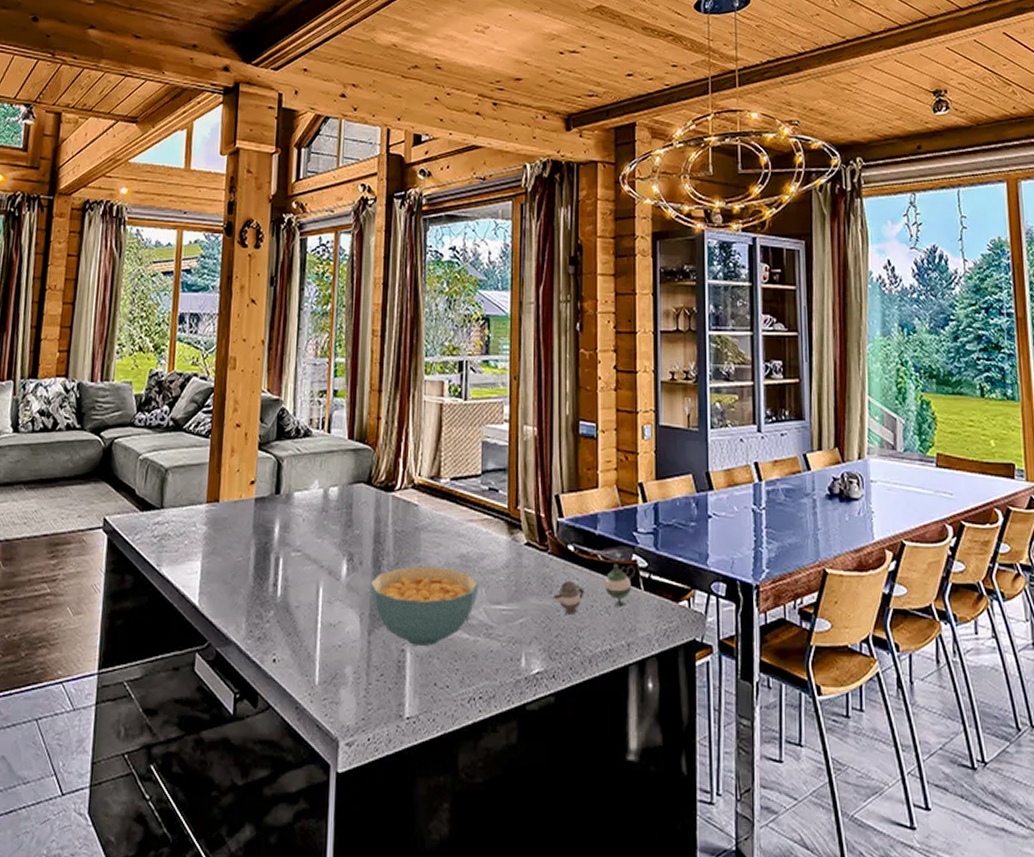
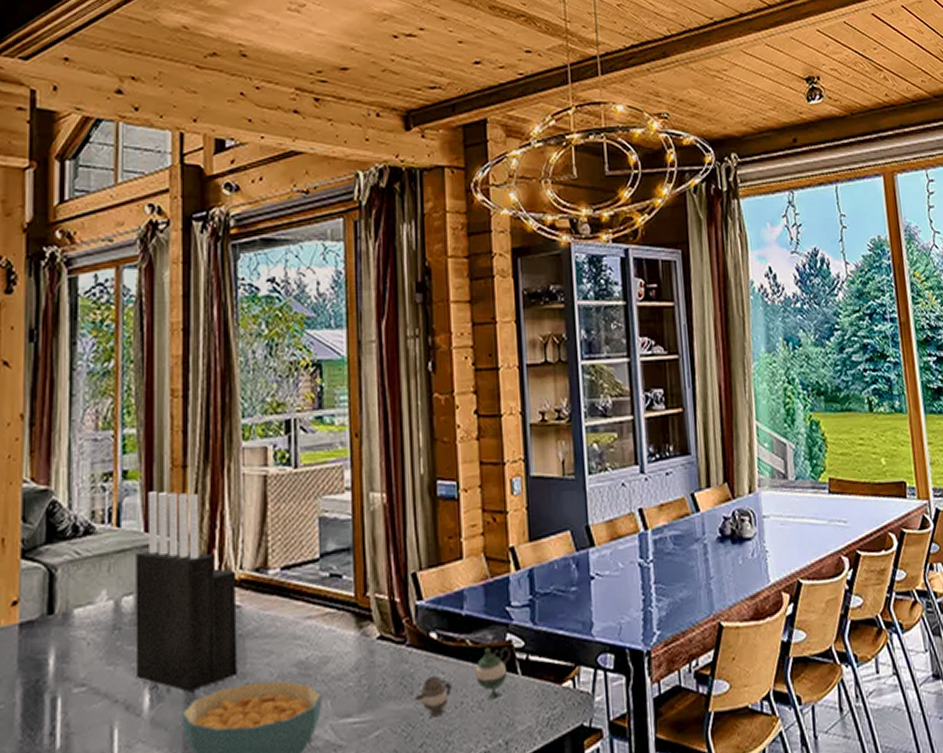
knife block: none [337,408,416,568] -> present [135,491,238,693]

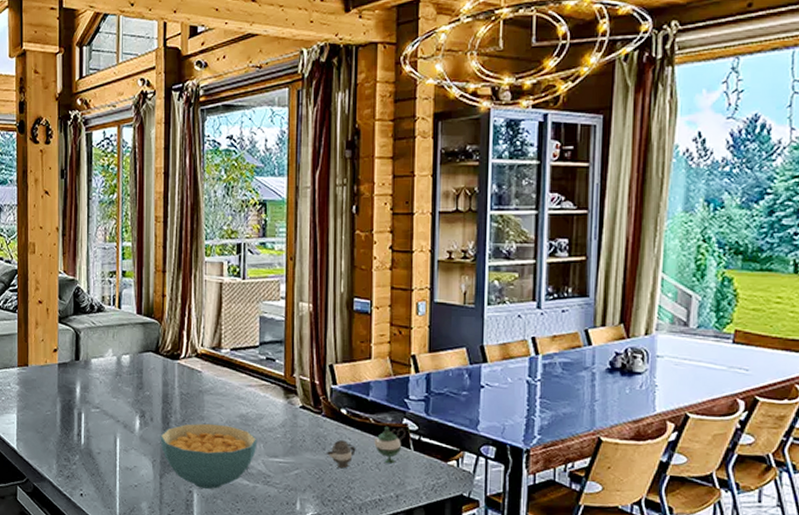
knife block: present [135,491,238,693] -> none [130,287,199,423]

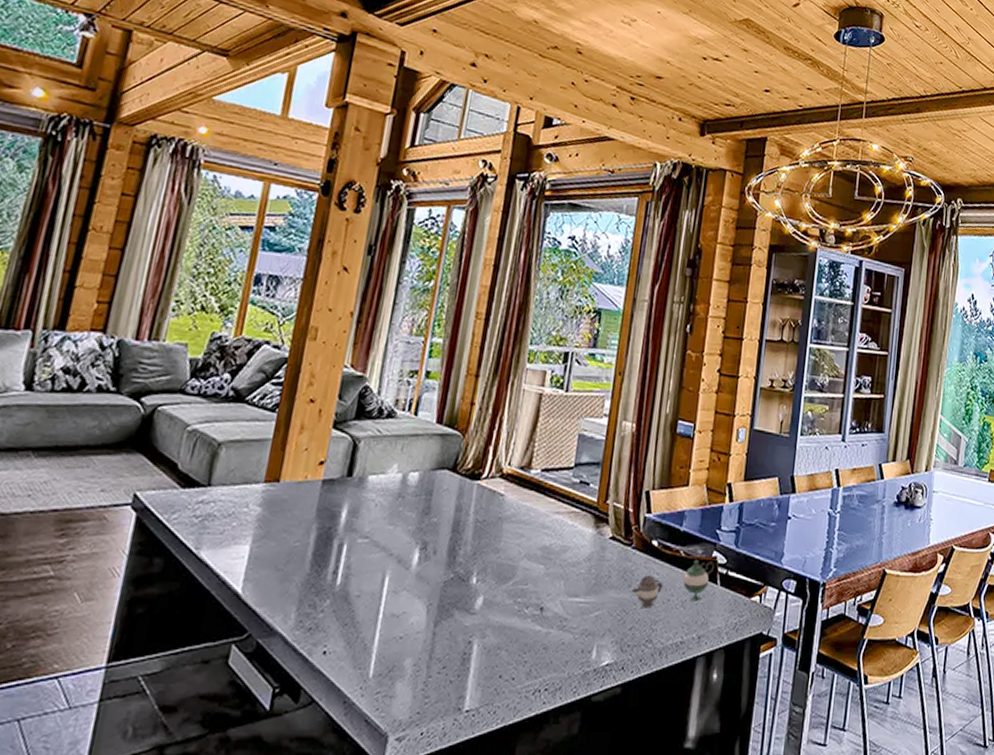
cereal bowl: present [160,423,258,489] -> none [441,557,558,638]

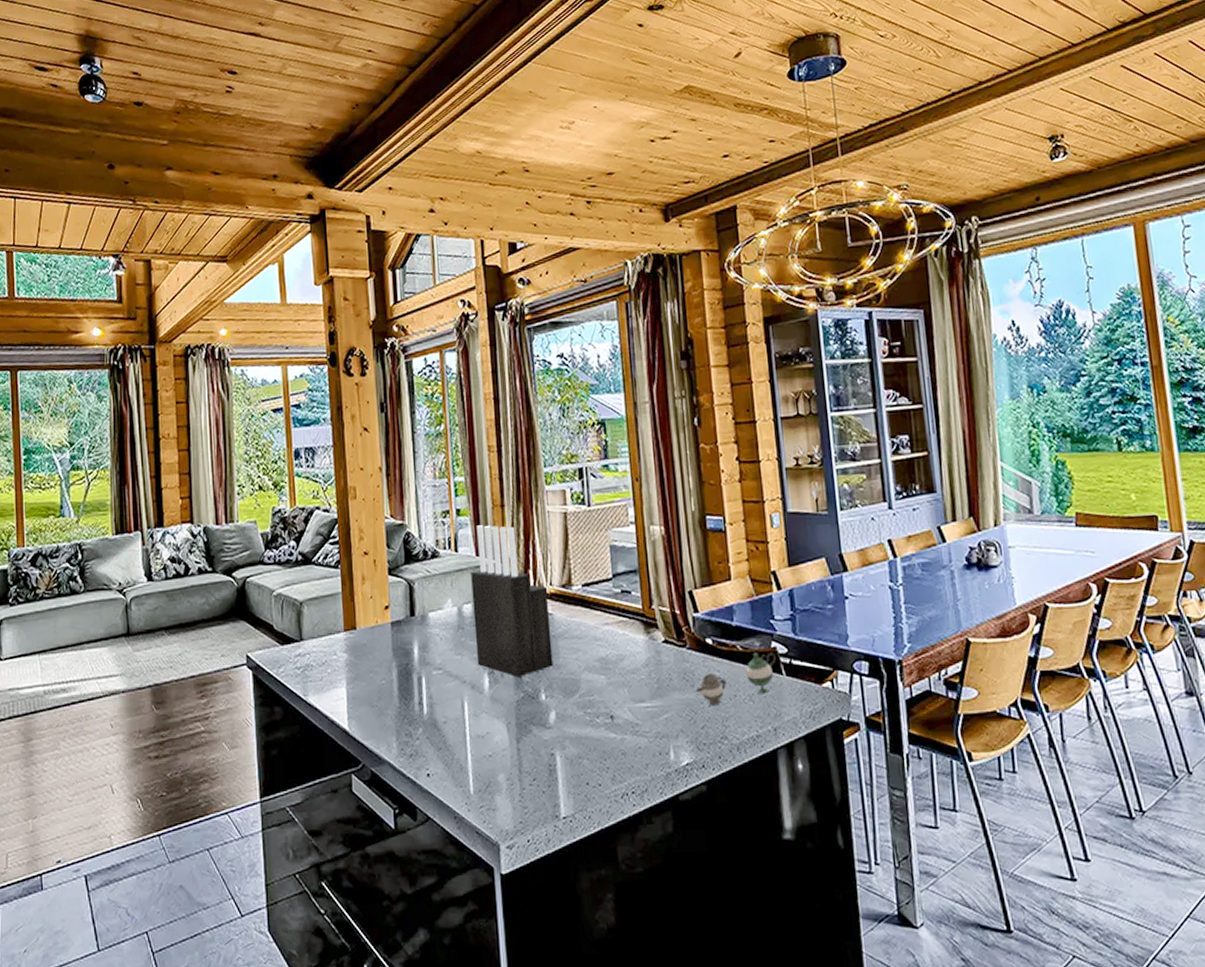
knife block: none [410,392,504,557] -> present [471,525,554,678]

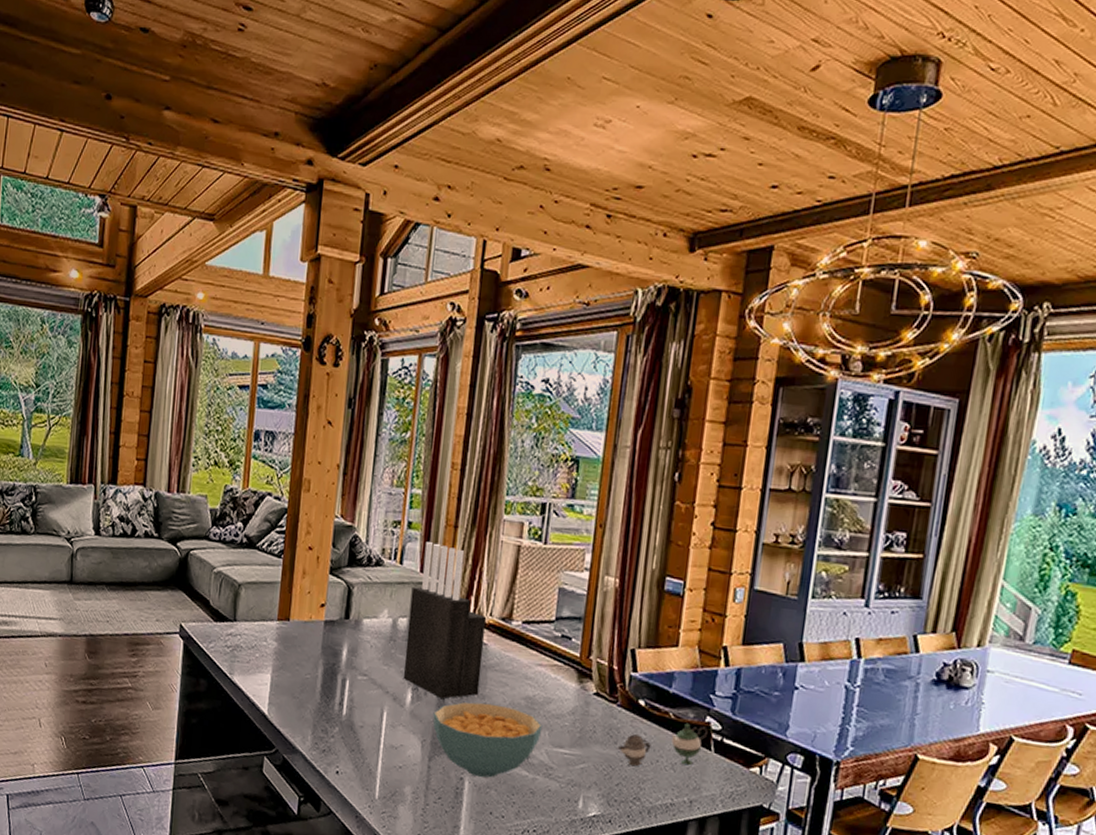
cereal bowl: none [513,671,621,749] -> present [432,702,543,778]

